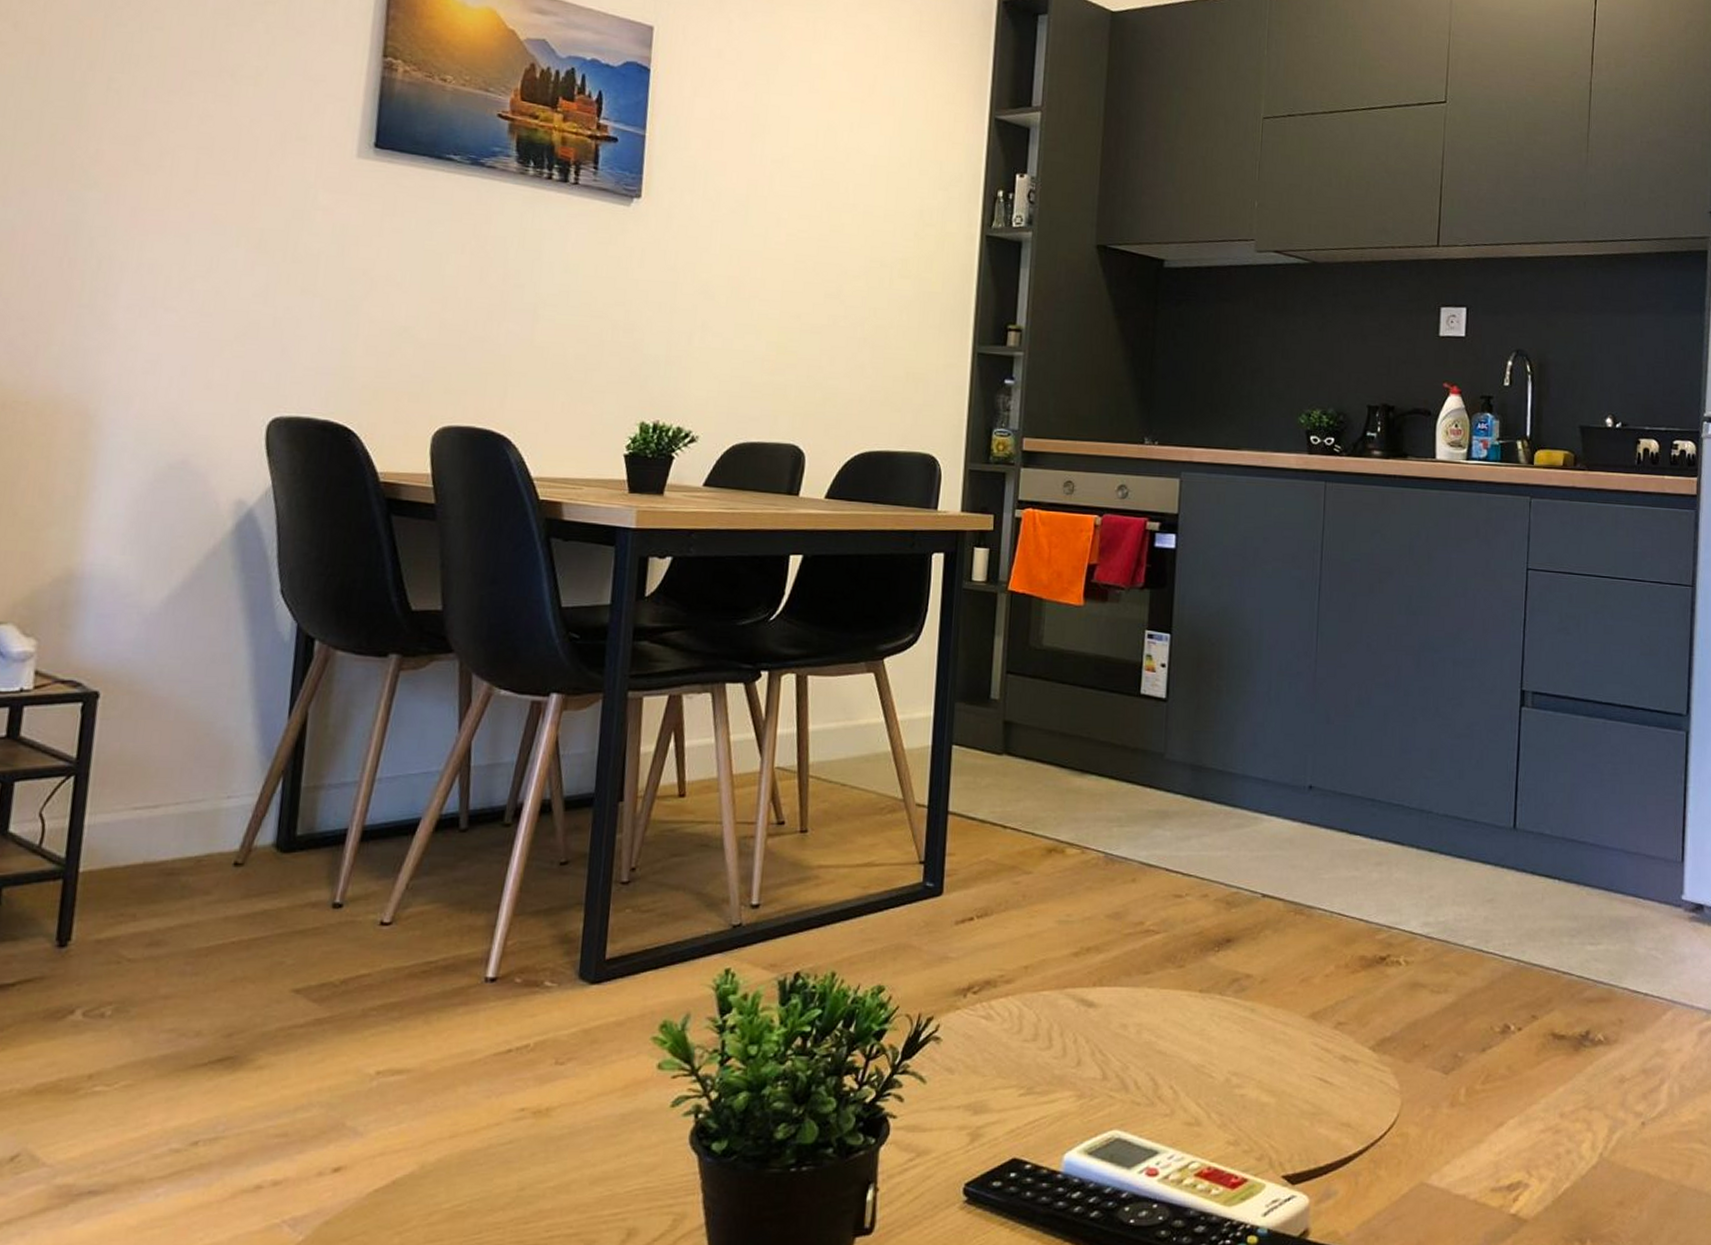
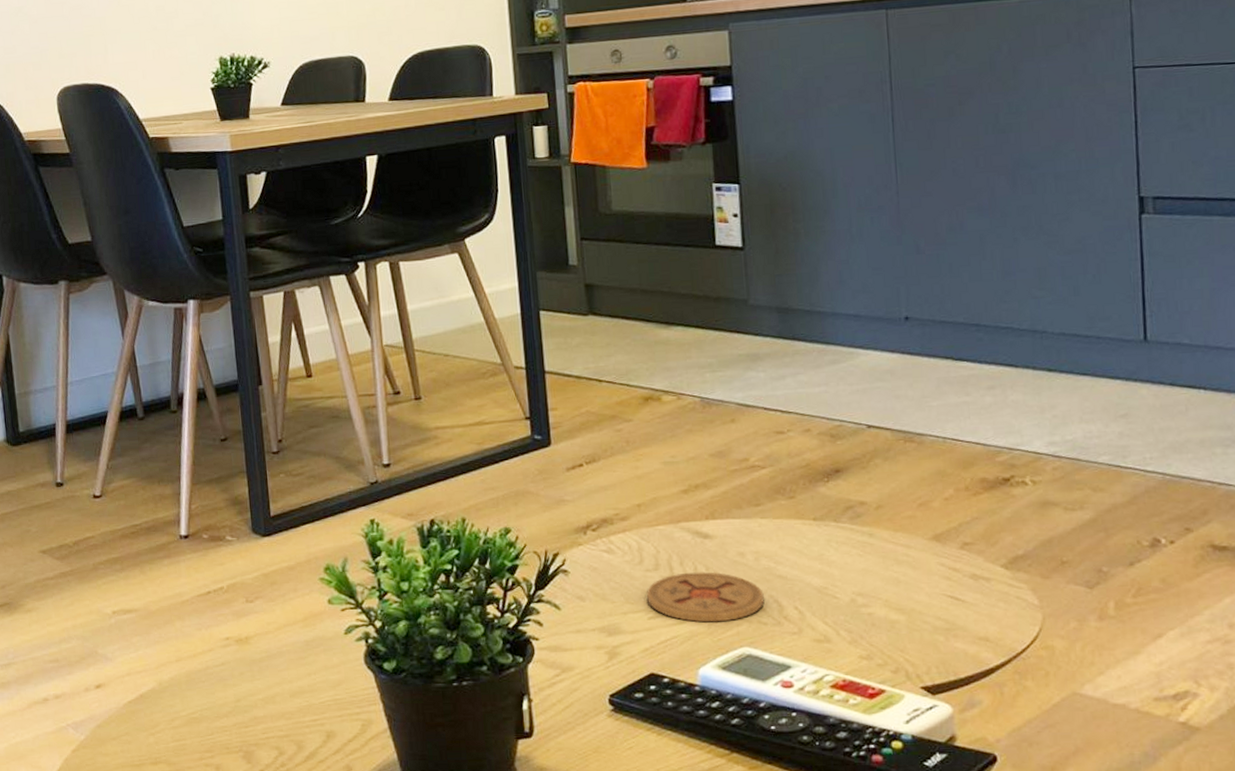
coaster: none [1021,1044,1141,1101] -> present [647,572,764,623]

